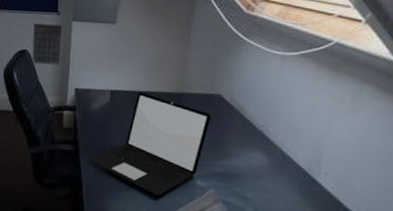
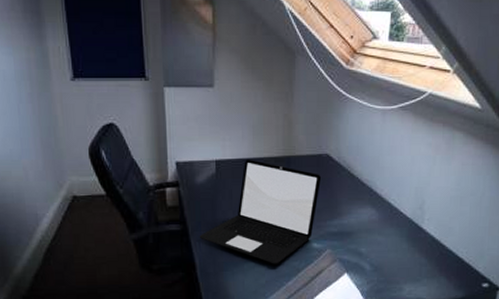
calendar: present [31,22,63,65] -> none [117,91,156,138]

